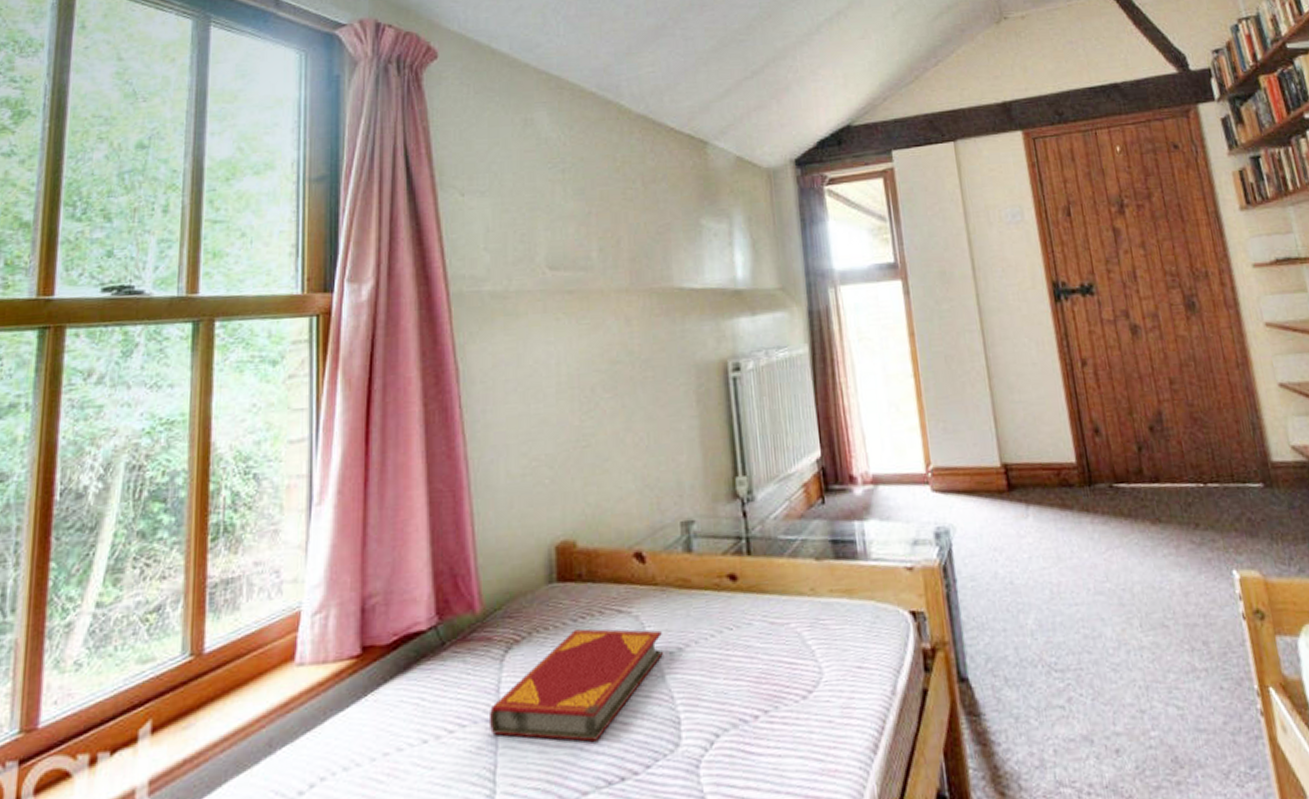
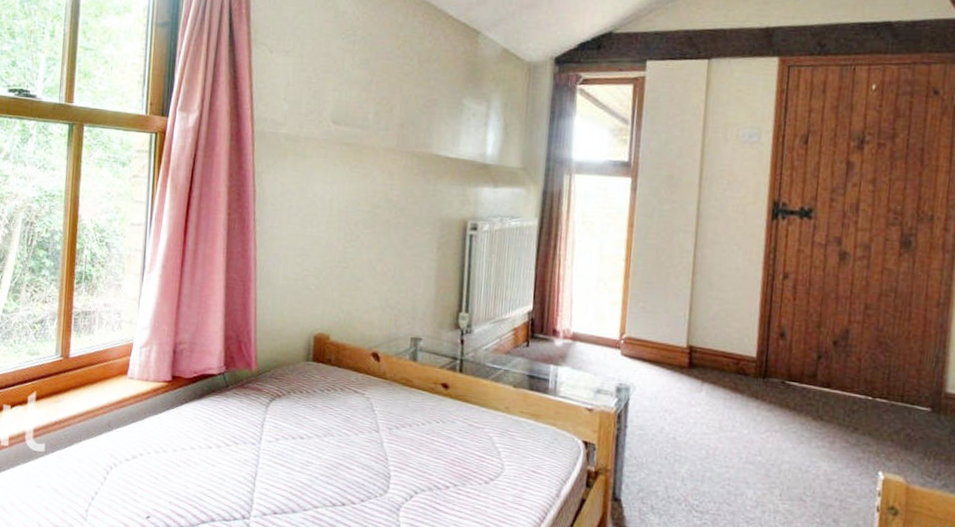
hardback book: present [488,628,664,742] -> none [254,397,385,475]

